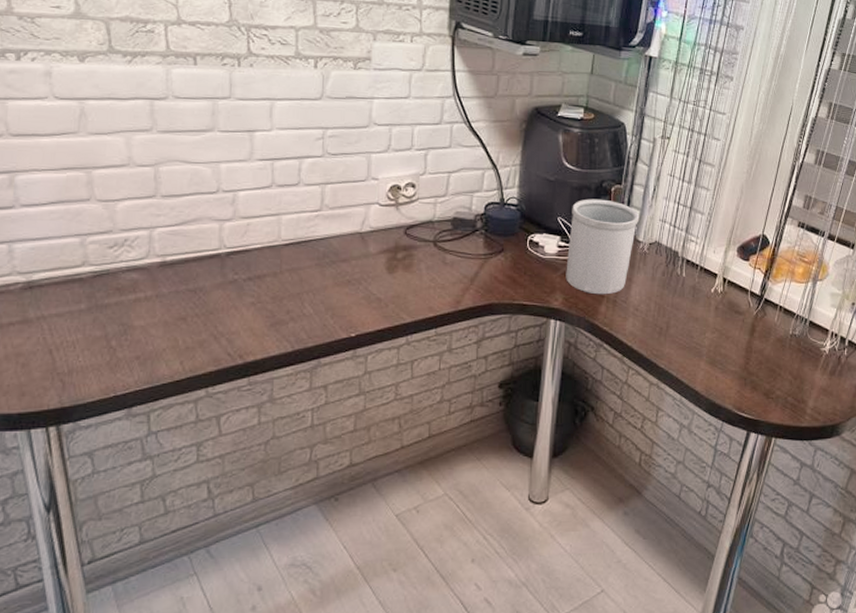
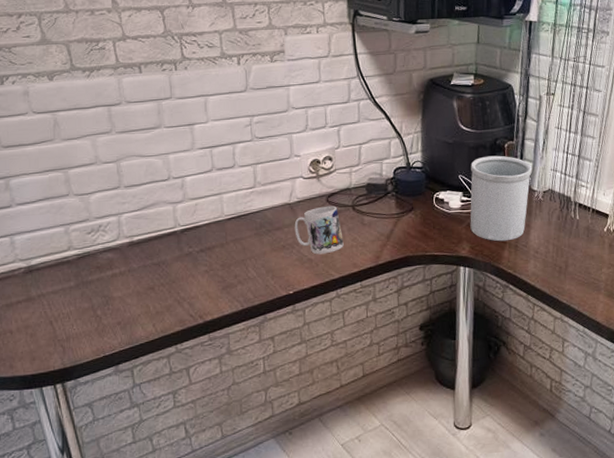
mug: none [363,239,420,294] -> present [294,205,344,255]

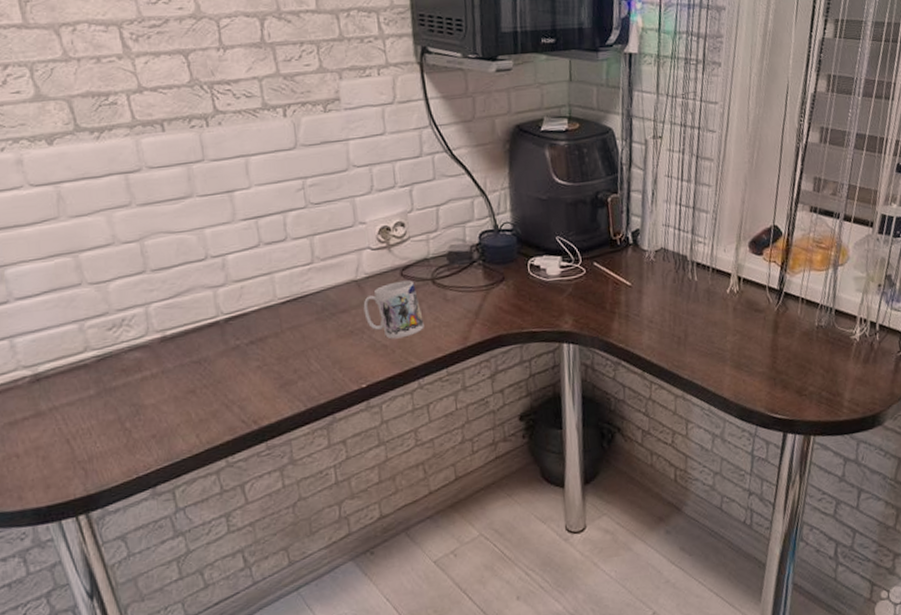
utensil holder: present [470,155,533,242] -> none [569,211,642,312]

